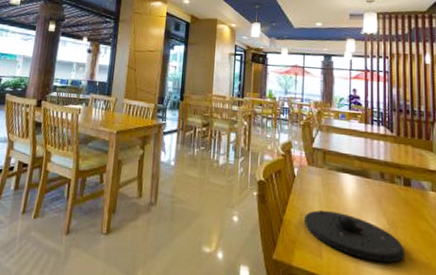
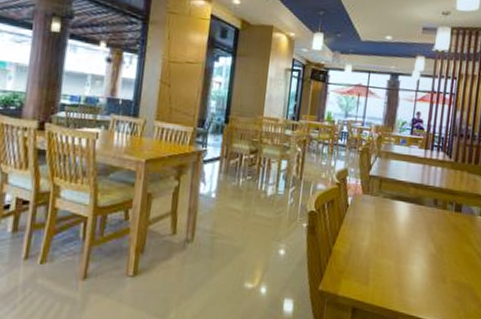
plate: present [305,210,404,263] -> none [354,239,447,286]

